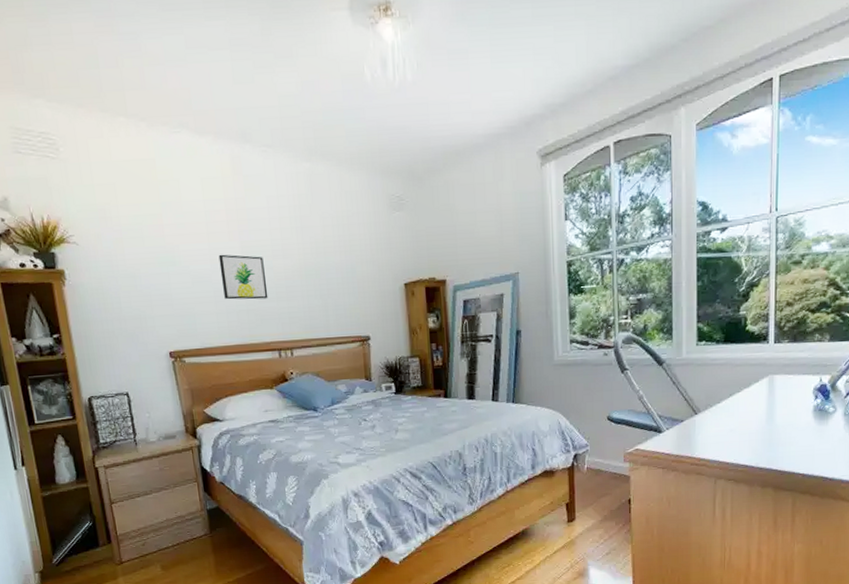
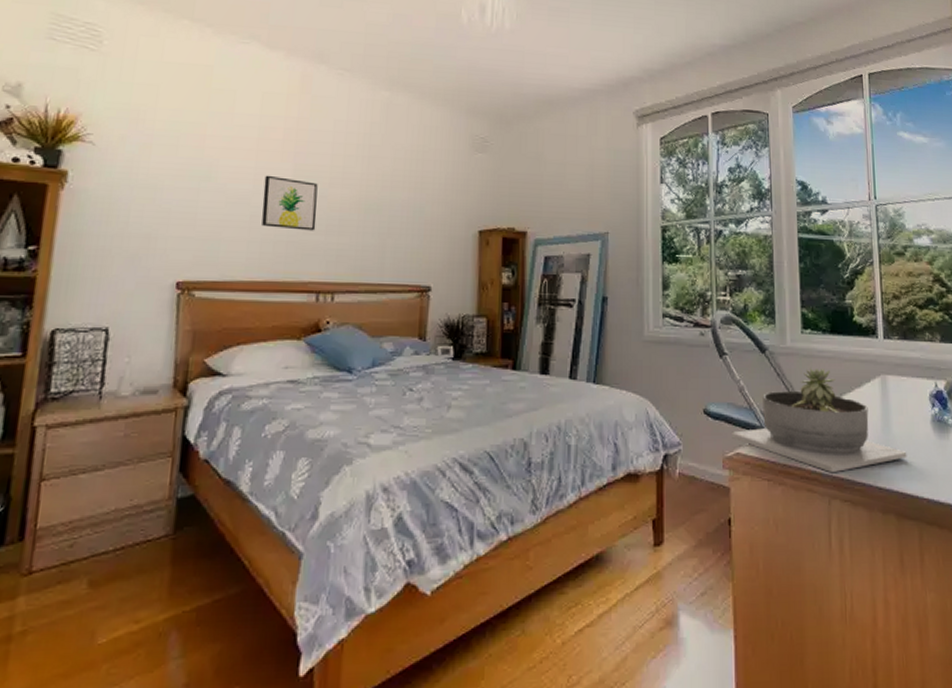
succulent planter: none [632,374,788,459] -> present [732,369,907,473]

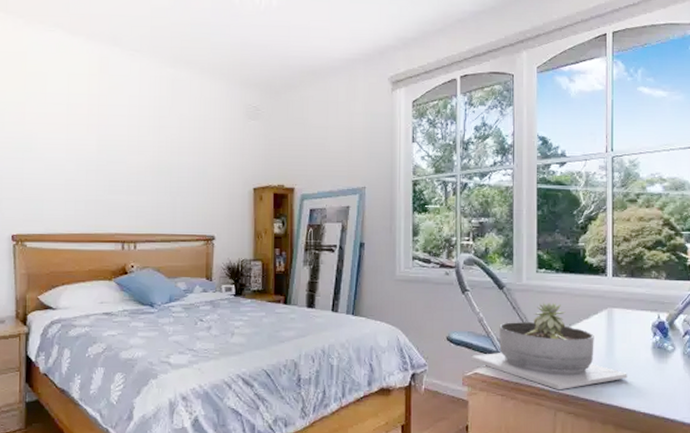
wall art: present [262,175,318,231] -> none [74,145,119,191]

